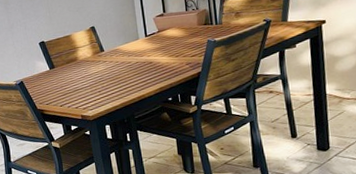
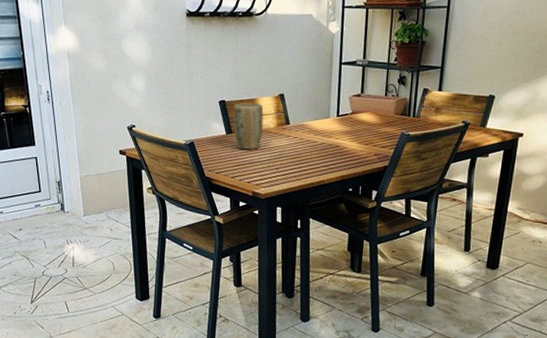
plant pot: none [52,39,82,81] -> present [233,103,264,150]

